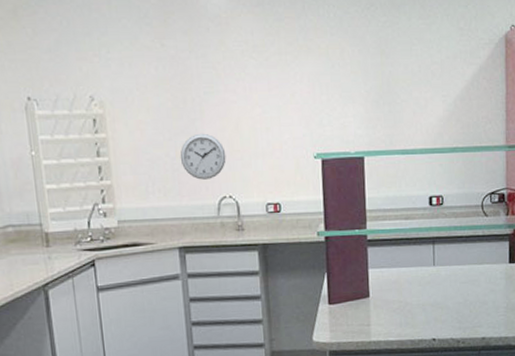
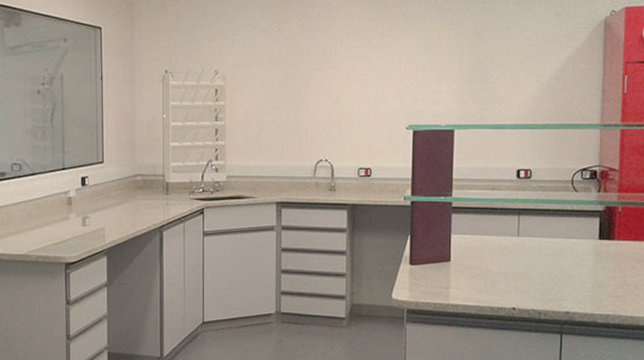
wall clock: present [180,133,226,180] -> none [285,104,326,144]

